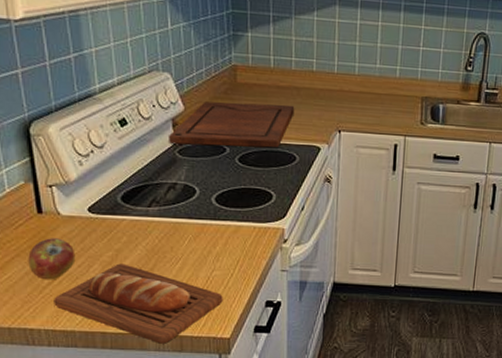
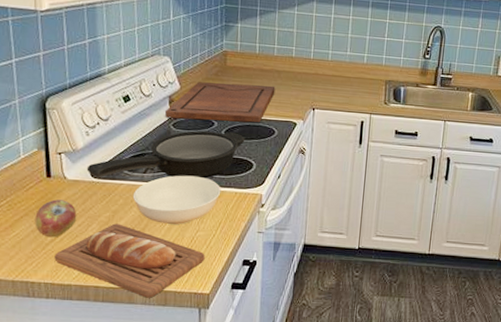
frying pan: none [82,158,262,214] -> present [86,130,245,179]
bowl: none [137,208,238,264] -> present [132,175,221,225]

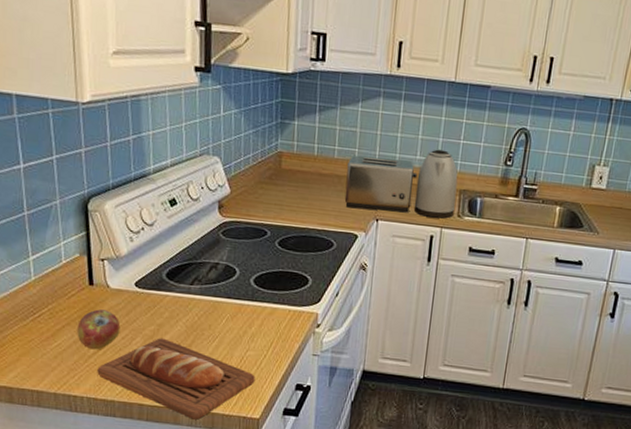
frying pan: present [86,130,245,179] -> none [130,240,301,294]
bowl: present [132,175,221,225] -> none [178,288,274,343]
cutting board: present [165,82,276,123] -> none [214,186,335,234]
toaster: none [284,52,348,102] -> present [344,155,418,213]
kettle: none [346,46,384,106] -> present [413,149,458,219]

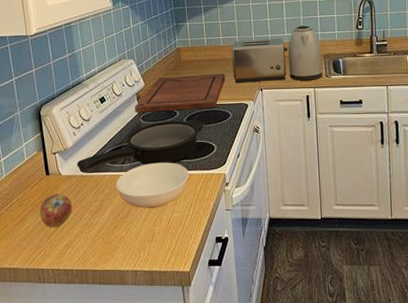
bread loaf: present [97,338,255,420] -> none [58,211,182,279]
frying pan: none [130,240,301,294] -> present [76,119,205,172]
bowl: none [178,288,274,343] -> present [115,162,189,209]
cutting board: none [214,186,335,234] -> present [135,73,225,113]

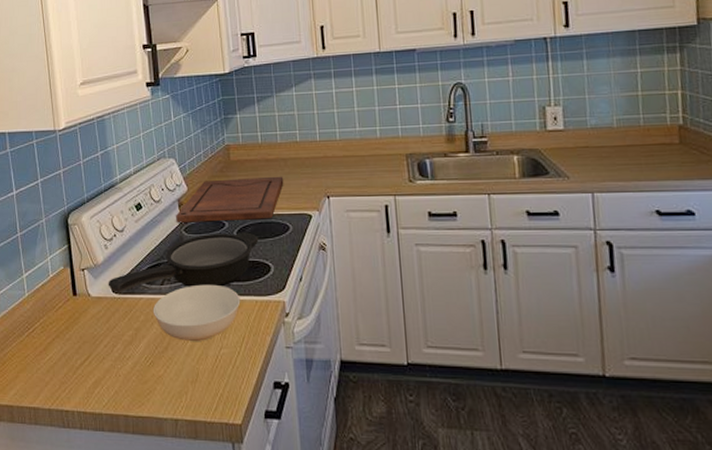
fruit: present [40,194,73,228] -> none [65,319,103,361]
toaster: present [231,37,288,83] -> none [290,132,360,189]
kettle: present [288,25,322,81] -> none [360,117,405,187]

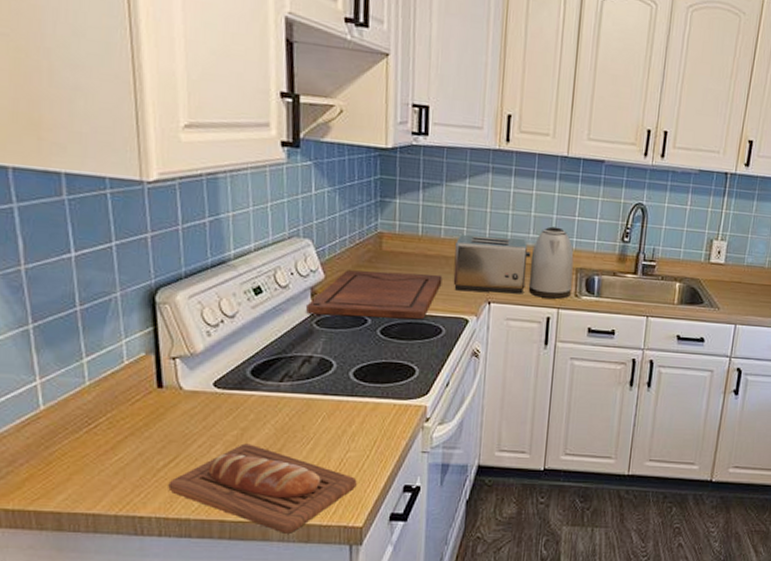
bread loaf: none [85,343,232,429] -> present [168,443,357,534]
frying pan: present [108,232,259,294] -> none [208,329,406,389]
bowl: present [152,284,241,342] -> none [266,383,377,445]
toaster: none [290,132,360,189] -> present [453,234,531,294]
kettle: none [360,117,405,187] -> present [528,226,574,299]

